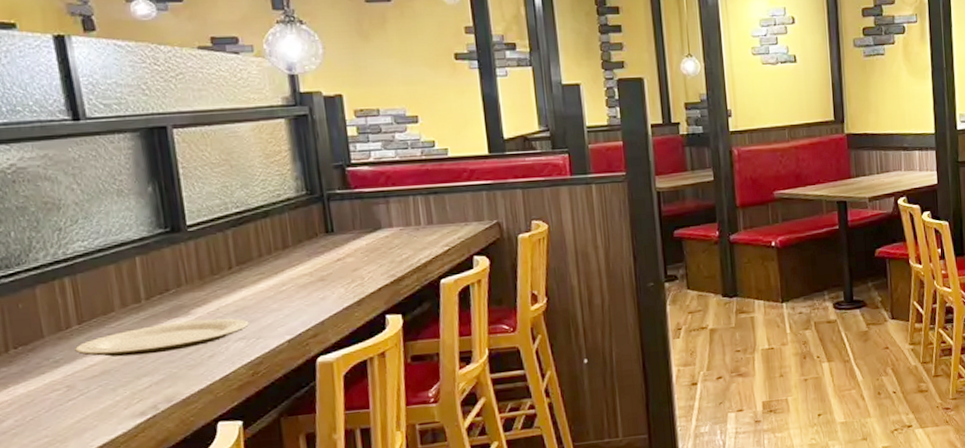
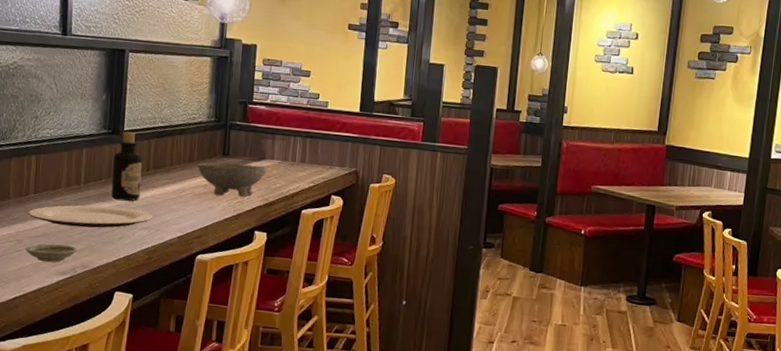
saucer: none [81,378,155,406] -> present [25,243,78,263]
bottle: none [179,225,227,312] -> present [111,131,142,202]
bowl: none [295,237,386,283] -> present [197,162,267,198]

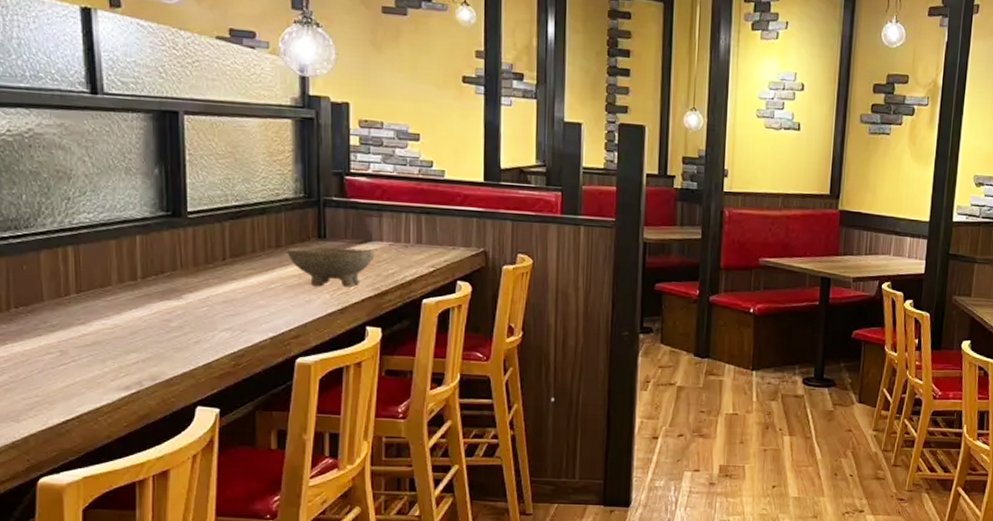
saucer: present [25,243,78,263] -> none [72,353,142,376]
plate: present [28,205,153,228] -> none [71,304,236,332]
bottle: present [111,131,142,202] -> none [177,213,217,298]

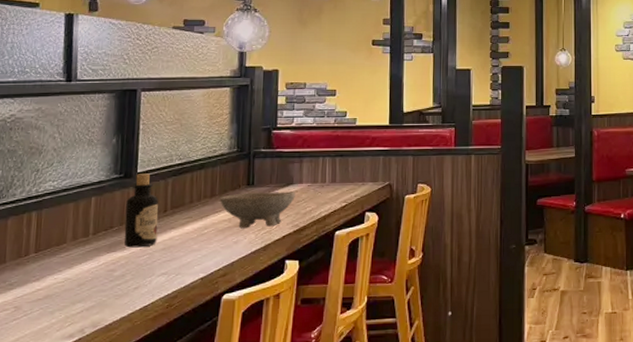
bottle: none [177,213,217,298] -> present [124,173,159,248]

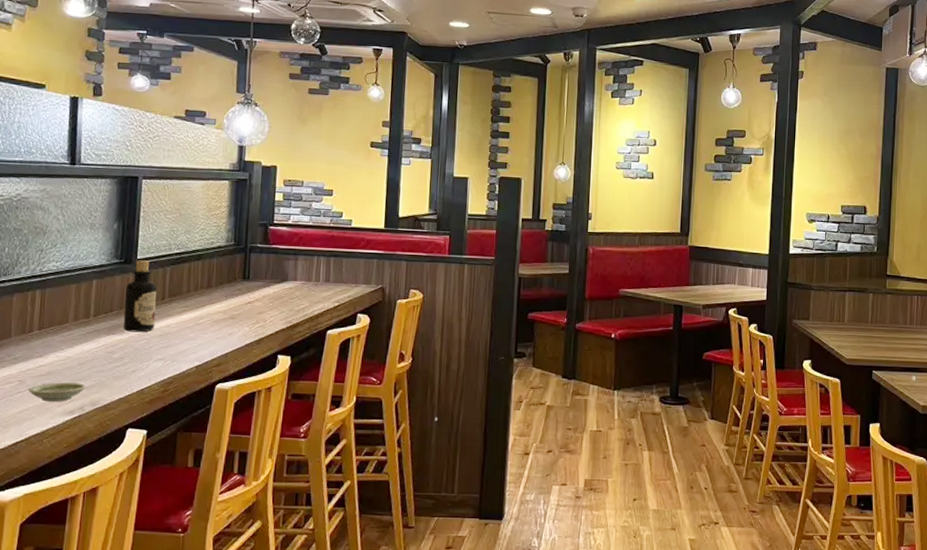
saucer: none [24,304,86,327] -> present [28,382,86,402]
bowl: present [220,191,295,229] -> none [216,286,290,321]

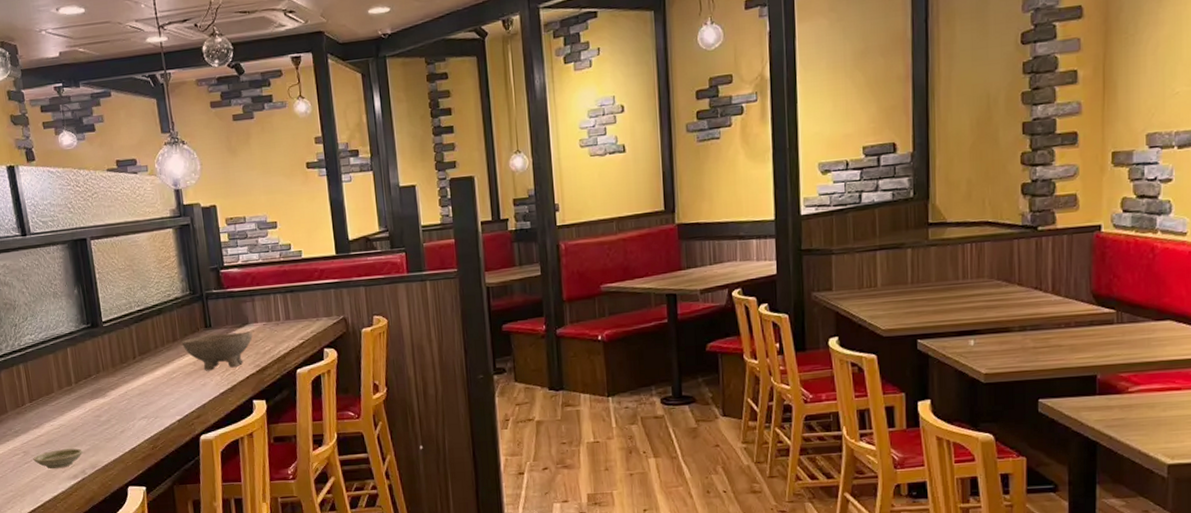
bottle: present [123,260,157,333] -> none [98,322,132,395]
bowl: none [216,286,290,321] -> present [182,331,253,371]

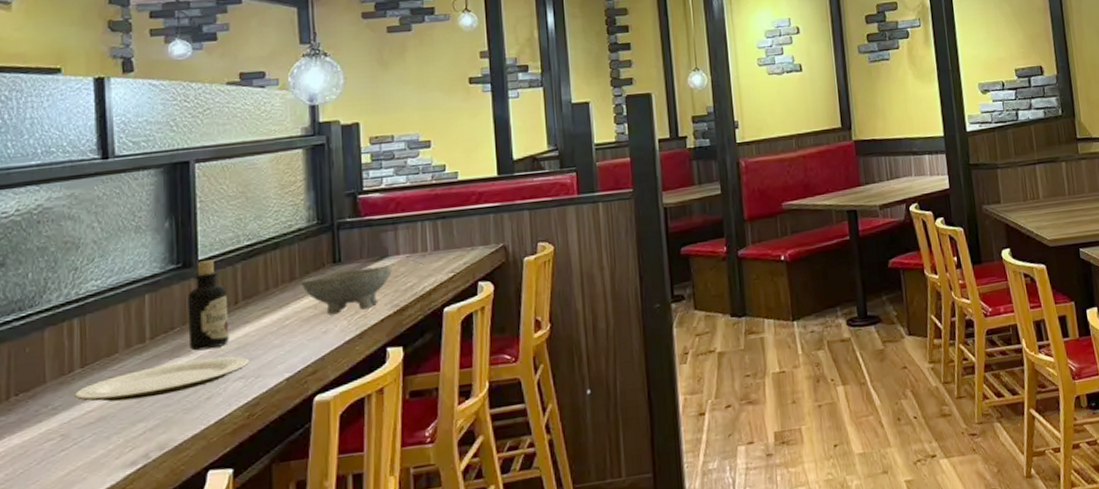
plate: none [28,400,149,430] -> present [75,356,250,402]
saucer: present [33,448,83,469] -> none [74,424,149,456]
bottle: none [98,322,132,395] -> present [188,260,229,351]

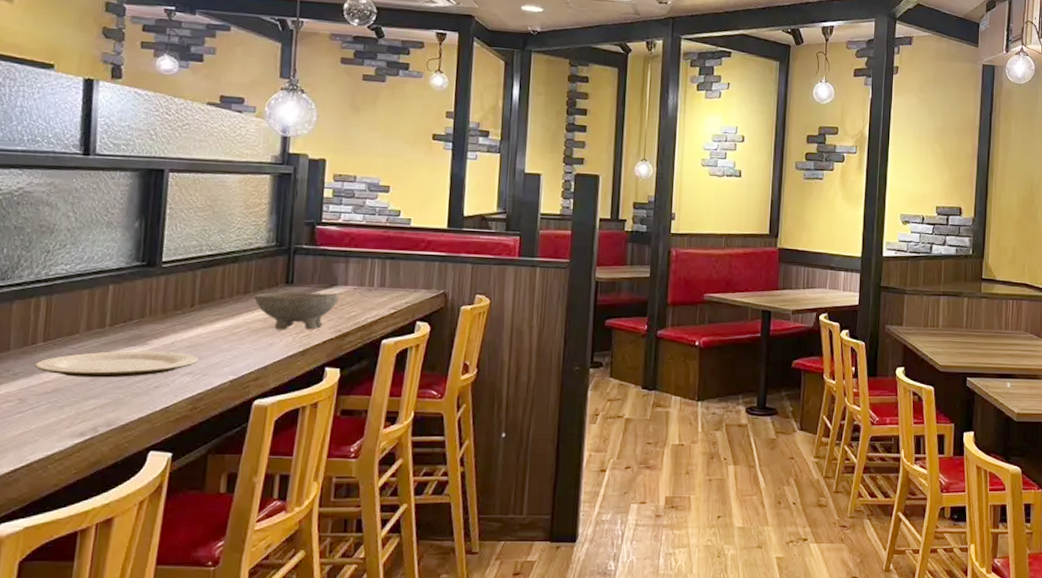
bottle: present [188,260,229,351] -> none [144,263,185,344]

